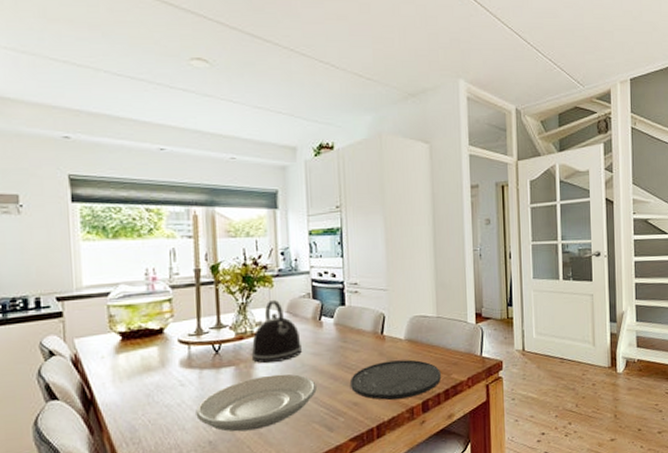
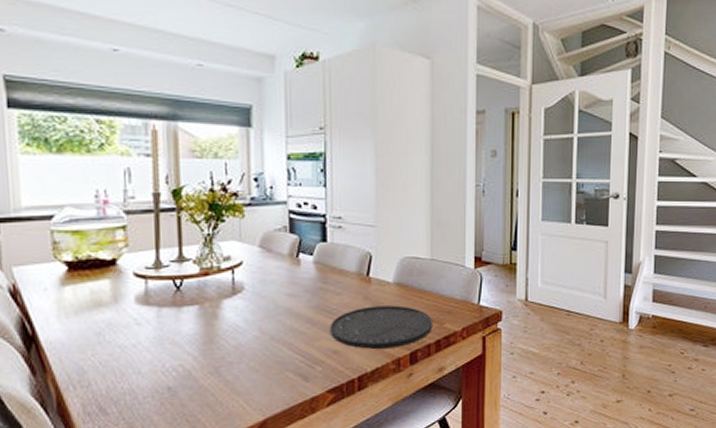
plate: present [196,374,317,432] -> none [153,316,292,378]
kettle: present [251,299,303,364] -> none [217,231,277,304]

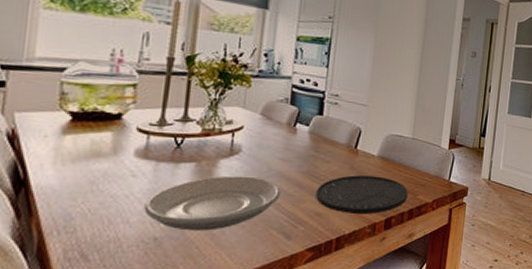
plate: none [153,316,292,378] -> present [144,175,281,231]

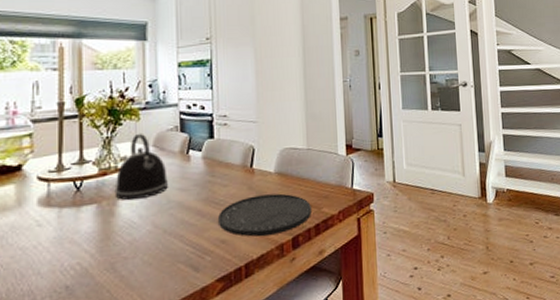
plate: present [144,175,281,231] -> none [53,211,183,275]
kettle: none [216,99,273,164] -> present [114,133,169,201]

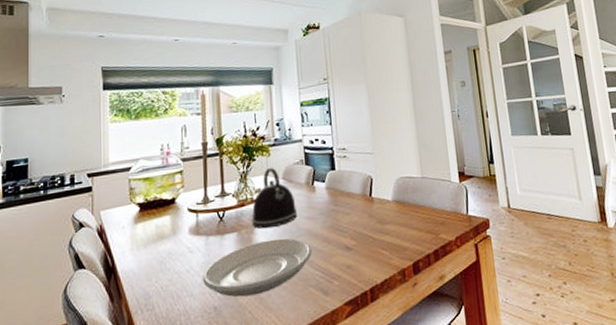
plate: none [53,211,183,275] -> present [203,238,312,297]
plate: present [218,193,311,237] -> none [343,220,430,262]

